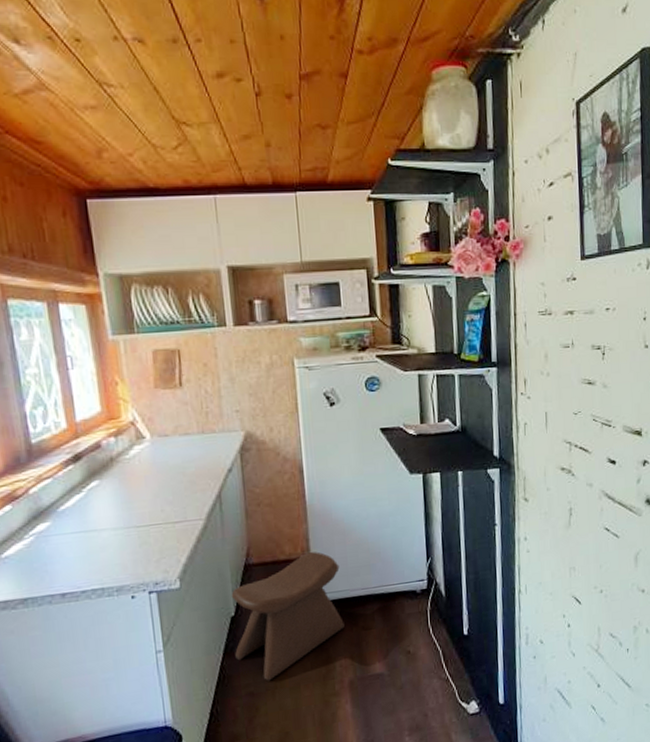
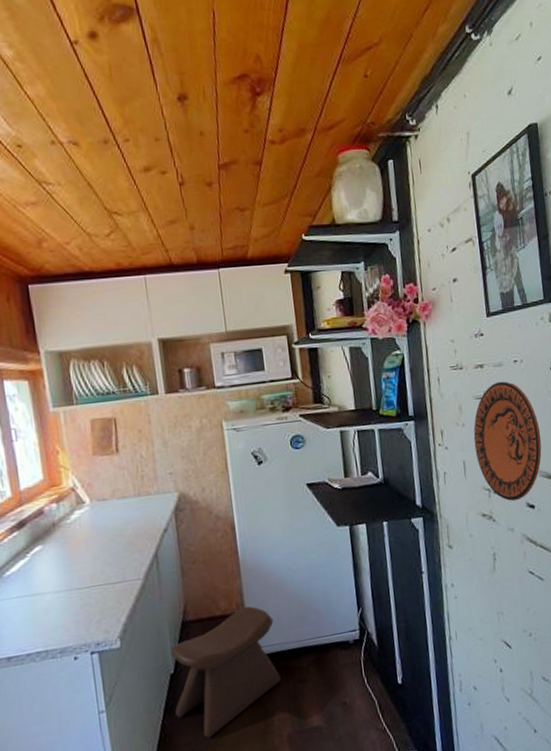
decorative plate: none [558,330,628,456] -> present [473,381,542,502]

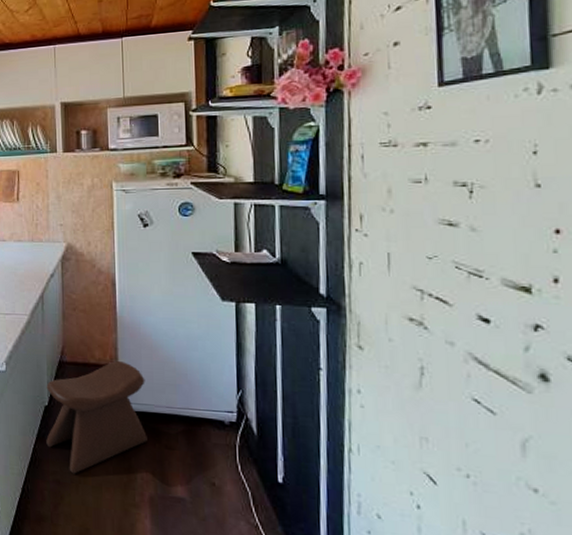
decorative plate: present [473,381,542,502] -> none [405,164,510,310]

